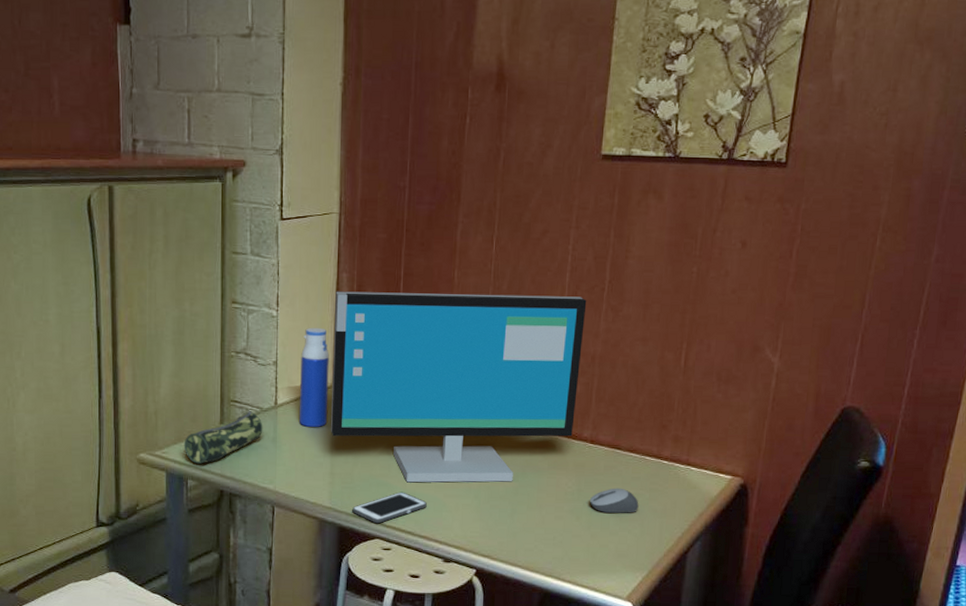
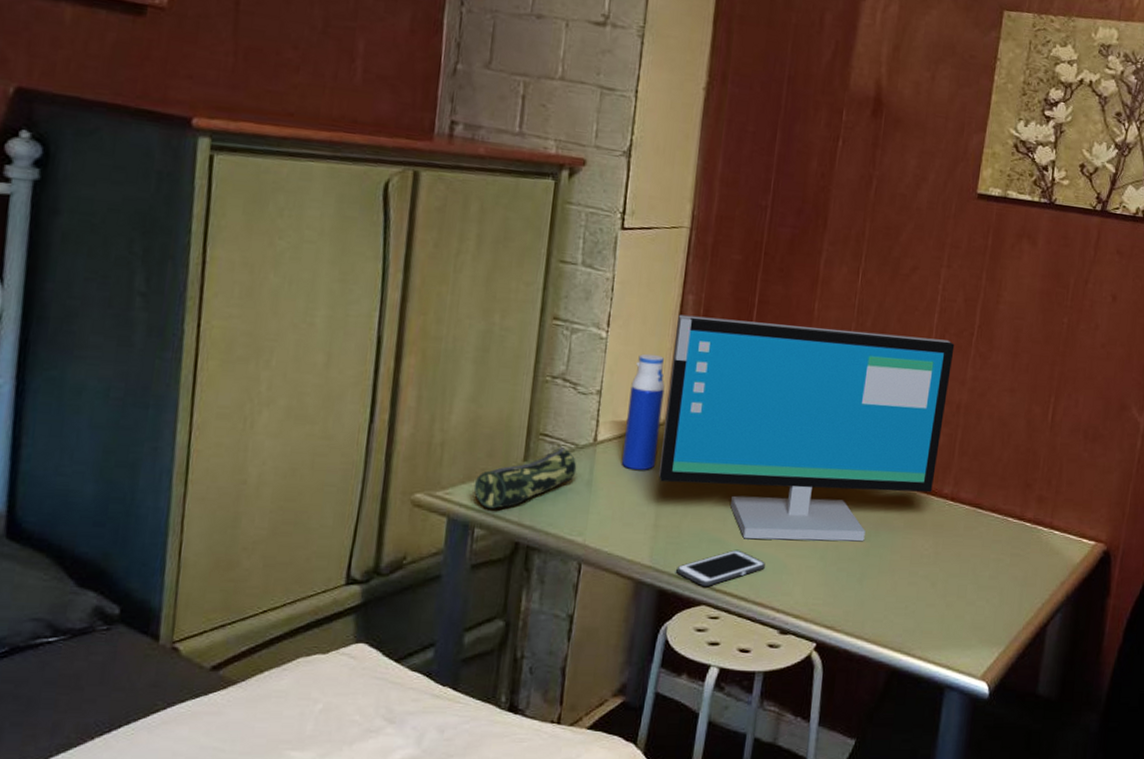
computer mouse: present [590,488,639,513] -> none [947,551,999,580]

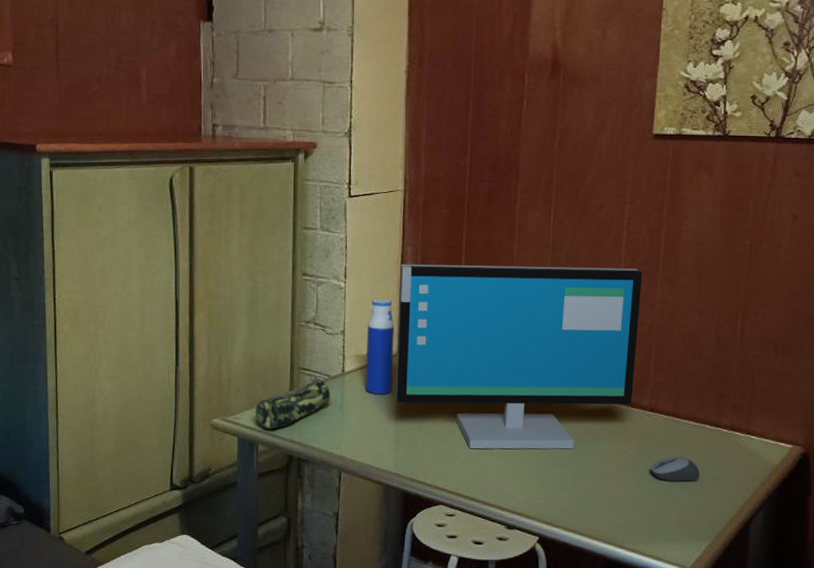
cell phone: present [676,549,765,587] -> none [417,458,490,490]
computer mouse: none [947,551,999,580] -> present [651,456,700,482]

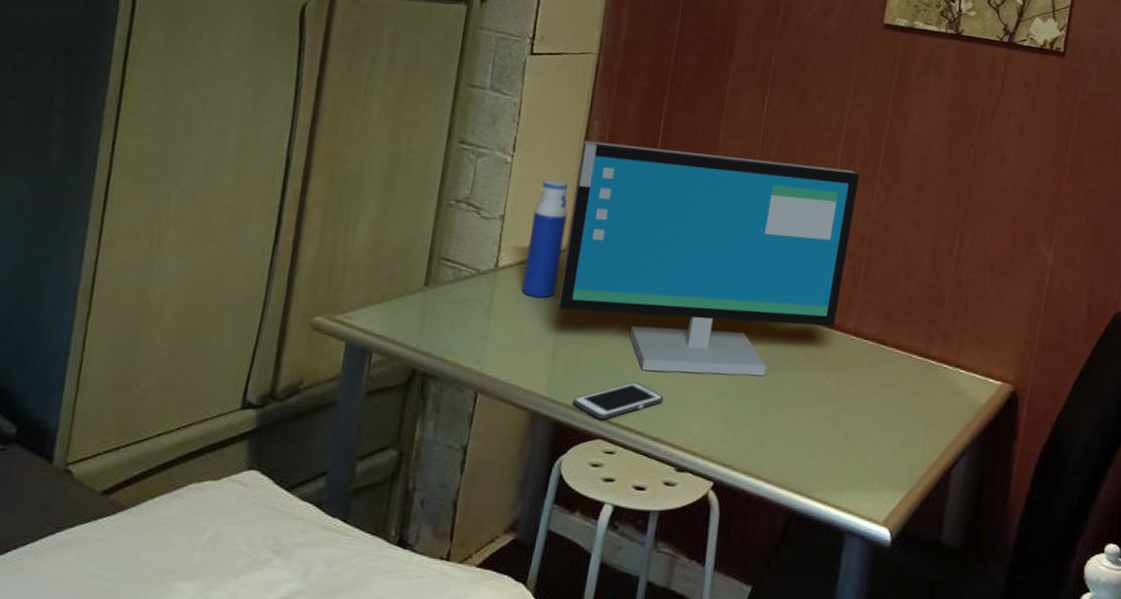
pencil case: present [255,377,331,429] -> none [373,271,478,334]
cell phone: none [417,458,490,490] -> present [573,381,664,420]
computer mouse: present [651,456,700,482] -> none [849,389,903,420]

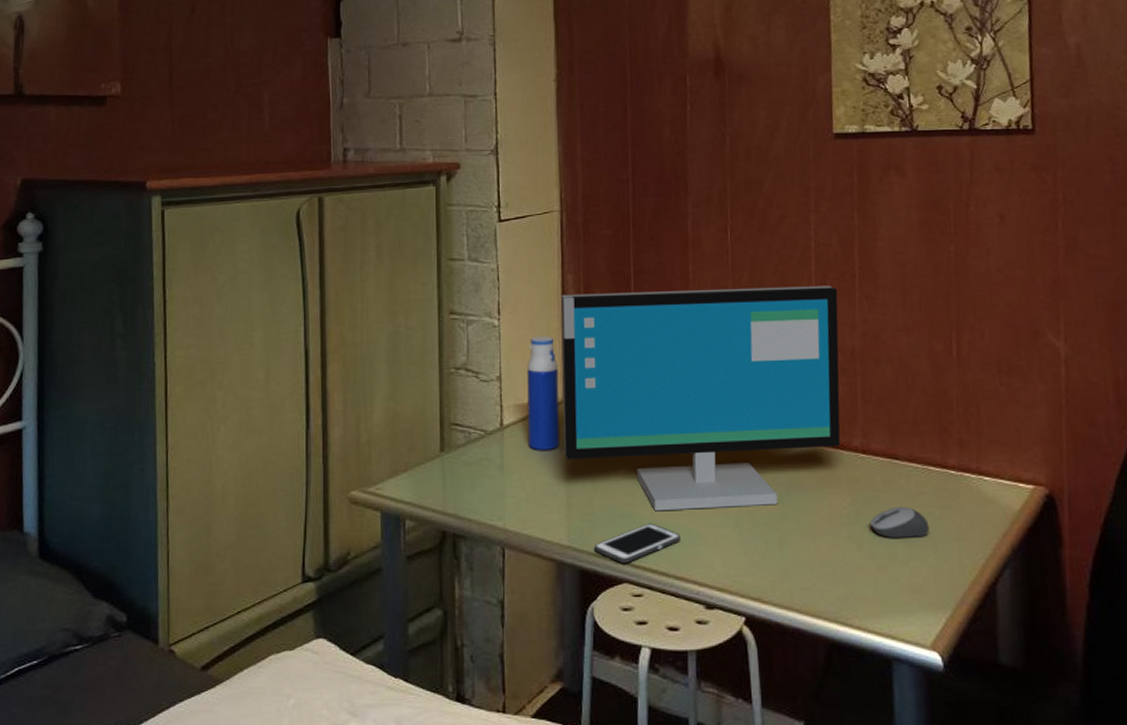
computer mouse: none [849,389,903,420] -> present [870,506,930,538]

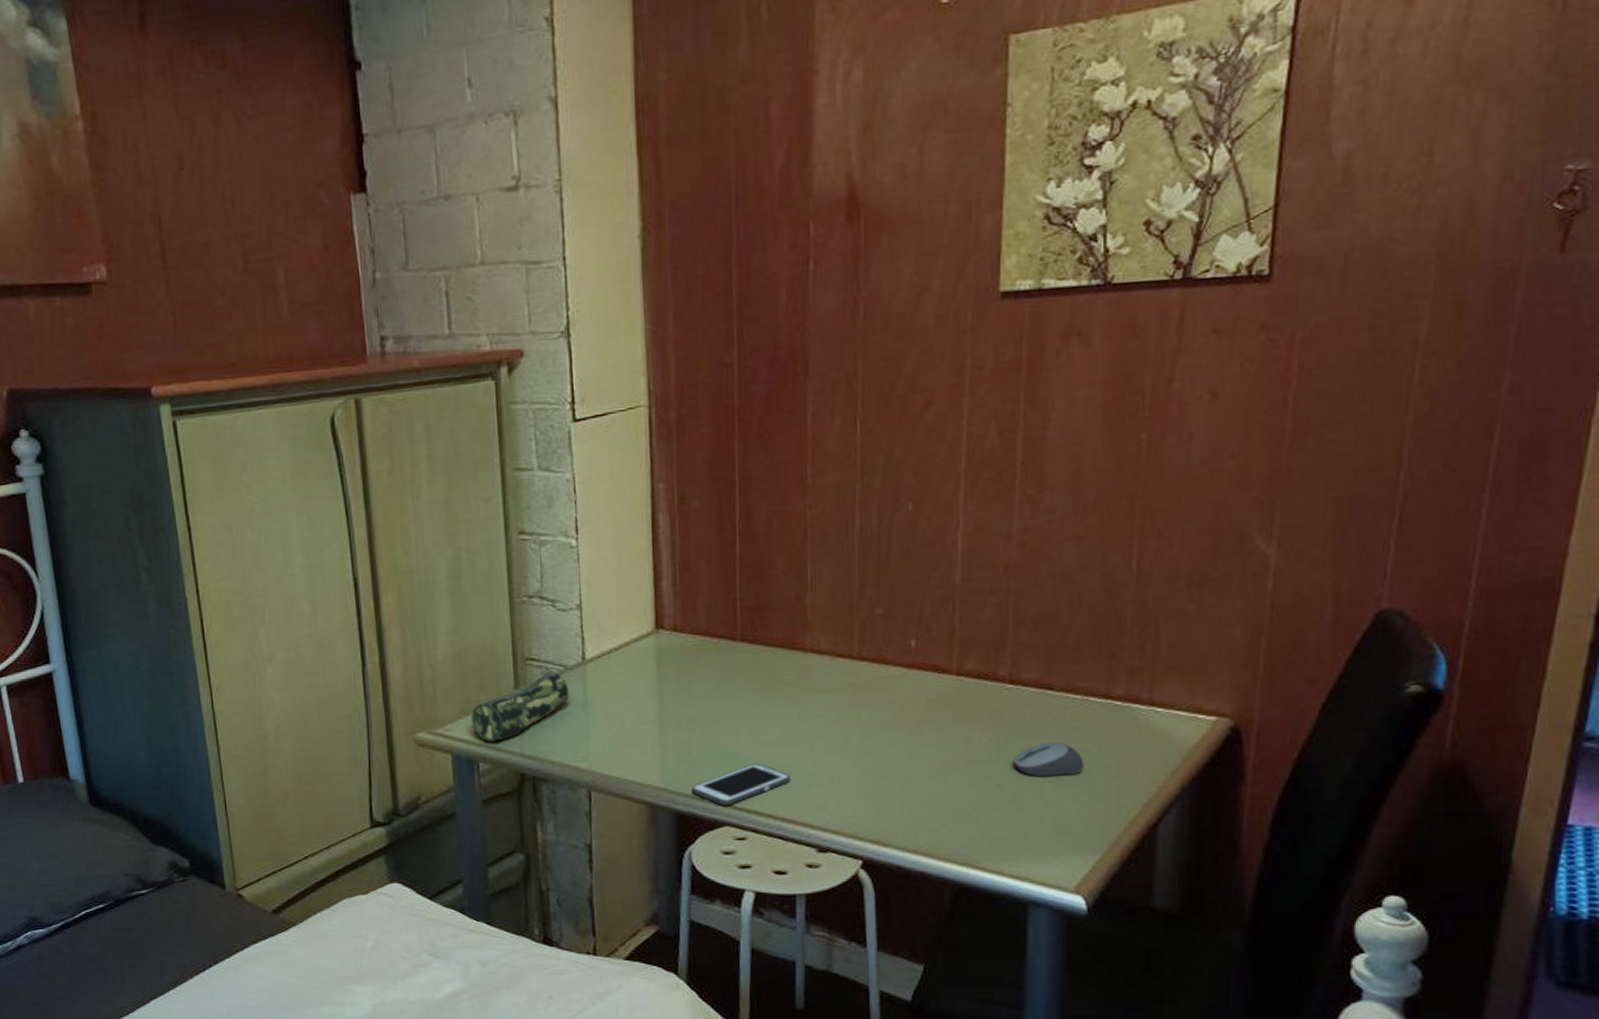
pencil case: none [400,434,488,500] -> present [470,669,570,742]
water bottle: present [527,335,560,451] -> none [611,556,652,687]
computer monitor: present [561,285,841,512] -> none [651,487,992,751]

